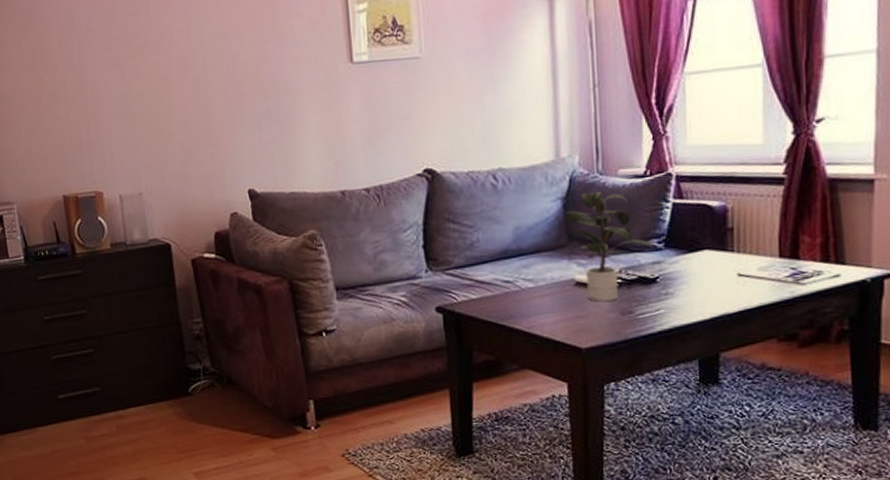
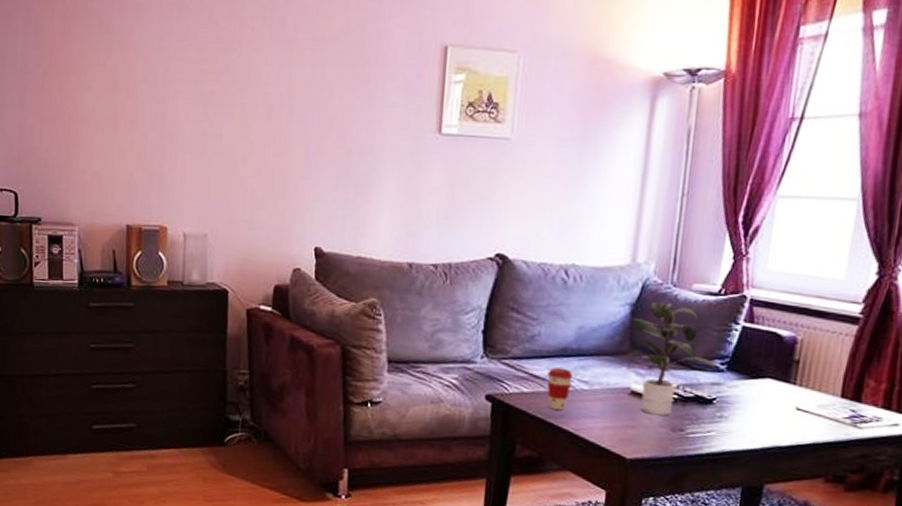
coffee cup: none [492,270,517,312] -> present [547,367,573,410]

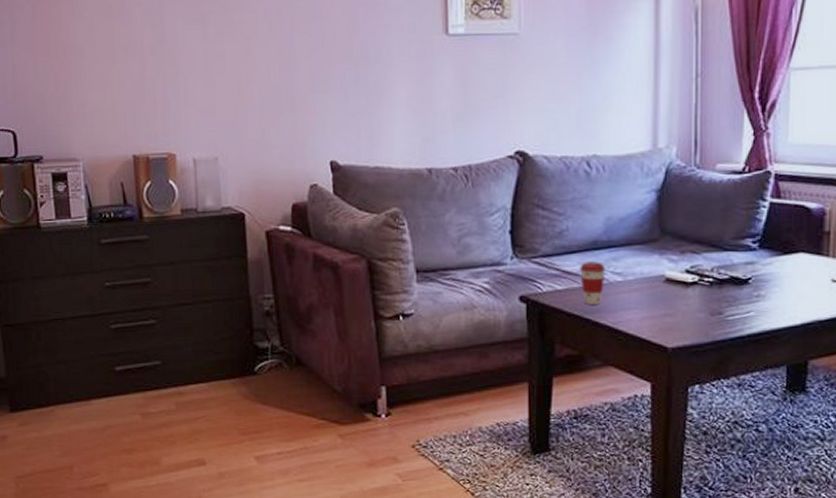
potted plant: present [628,303,716,416] -> none [658,185,748,300]

